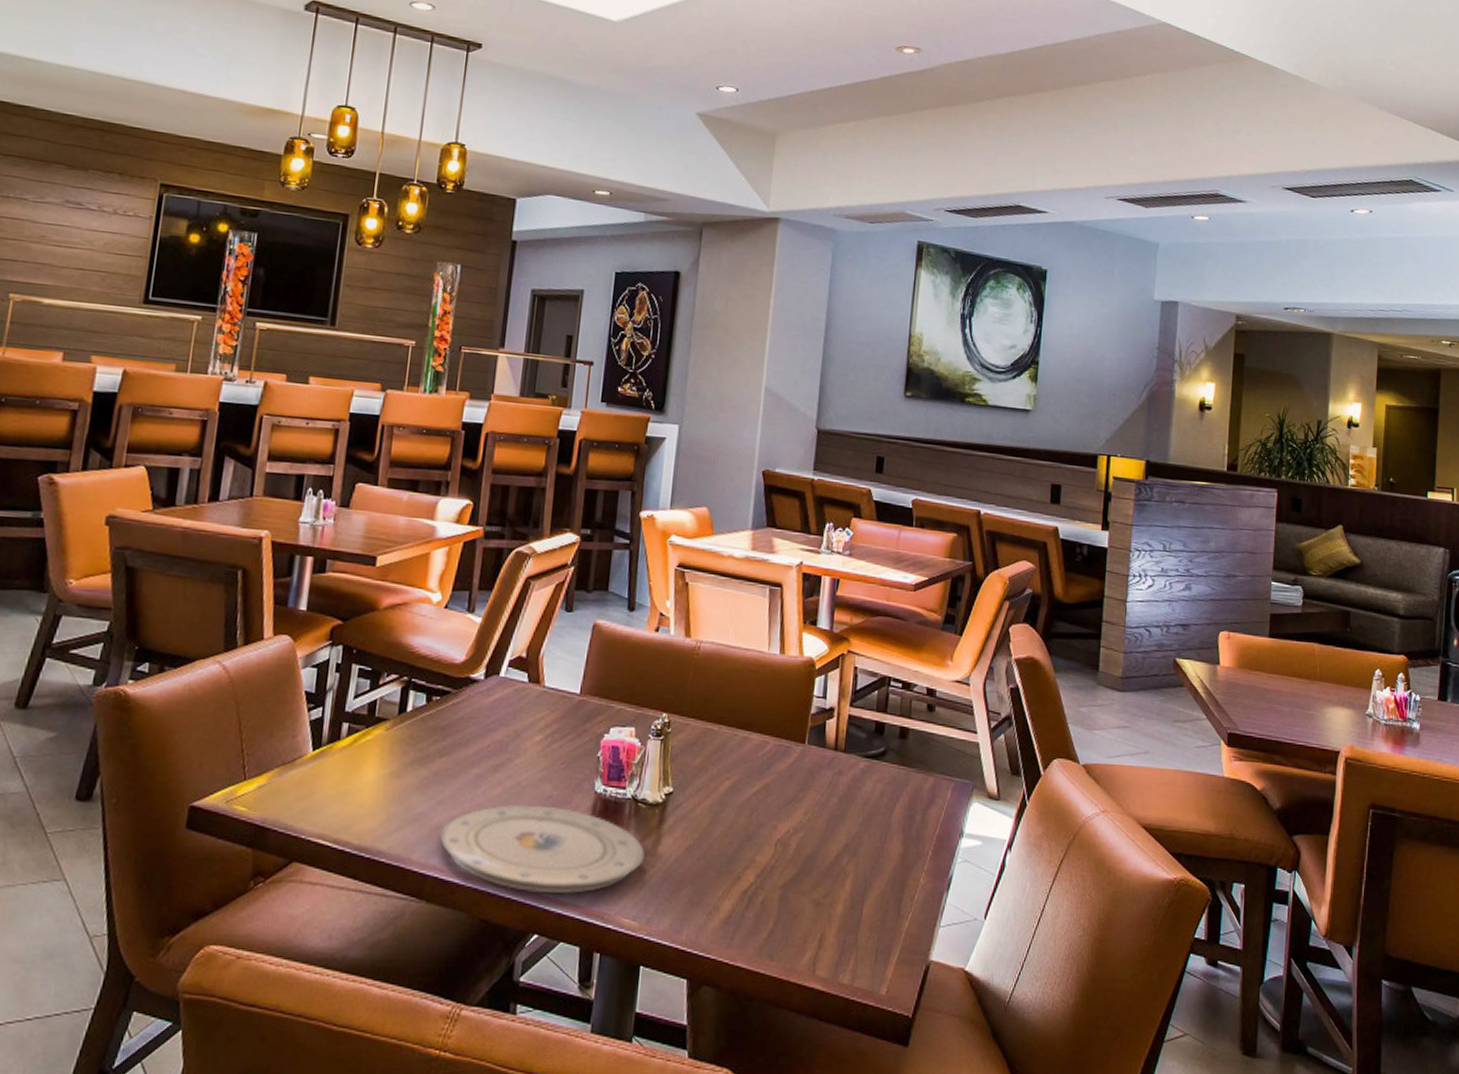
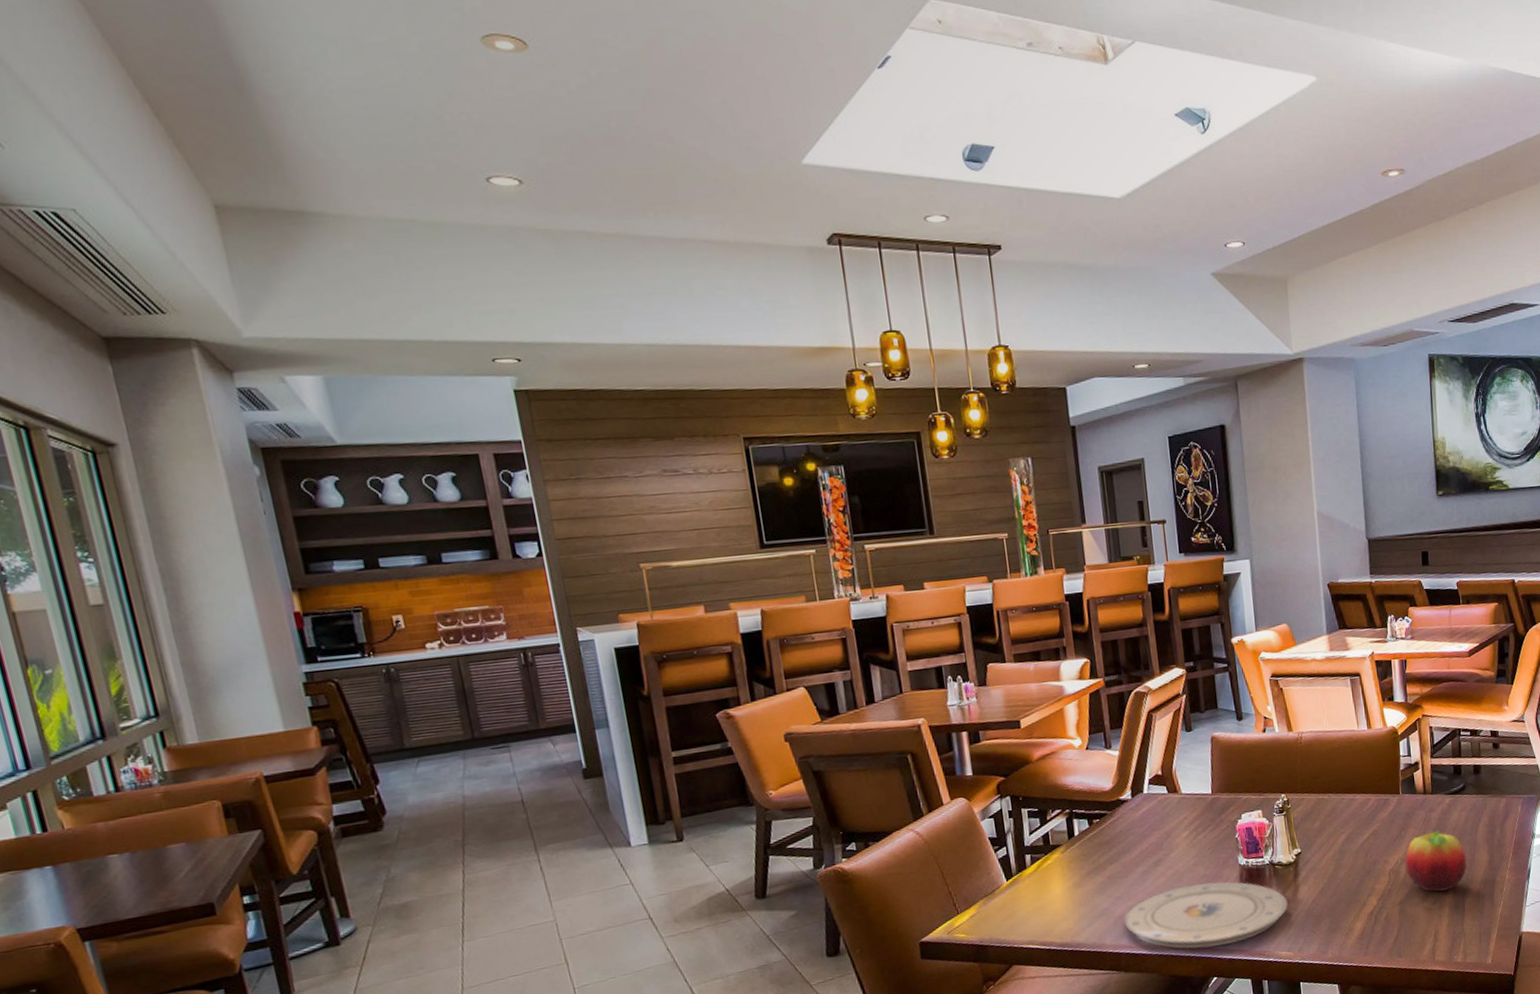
fruit: none [796,801,875,883] -> present [1404,830,1467,892]

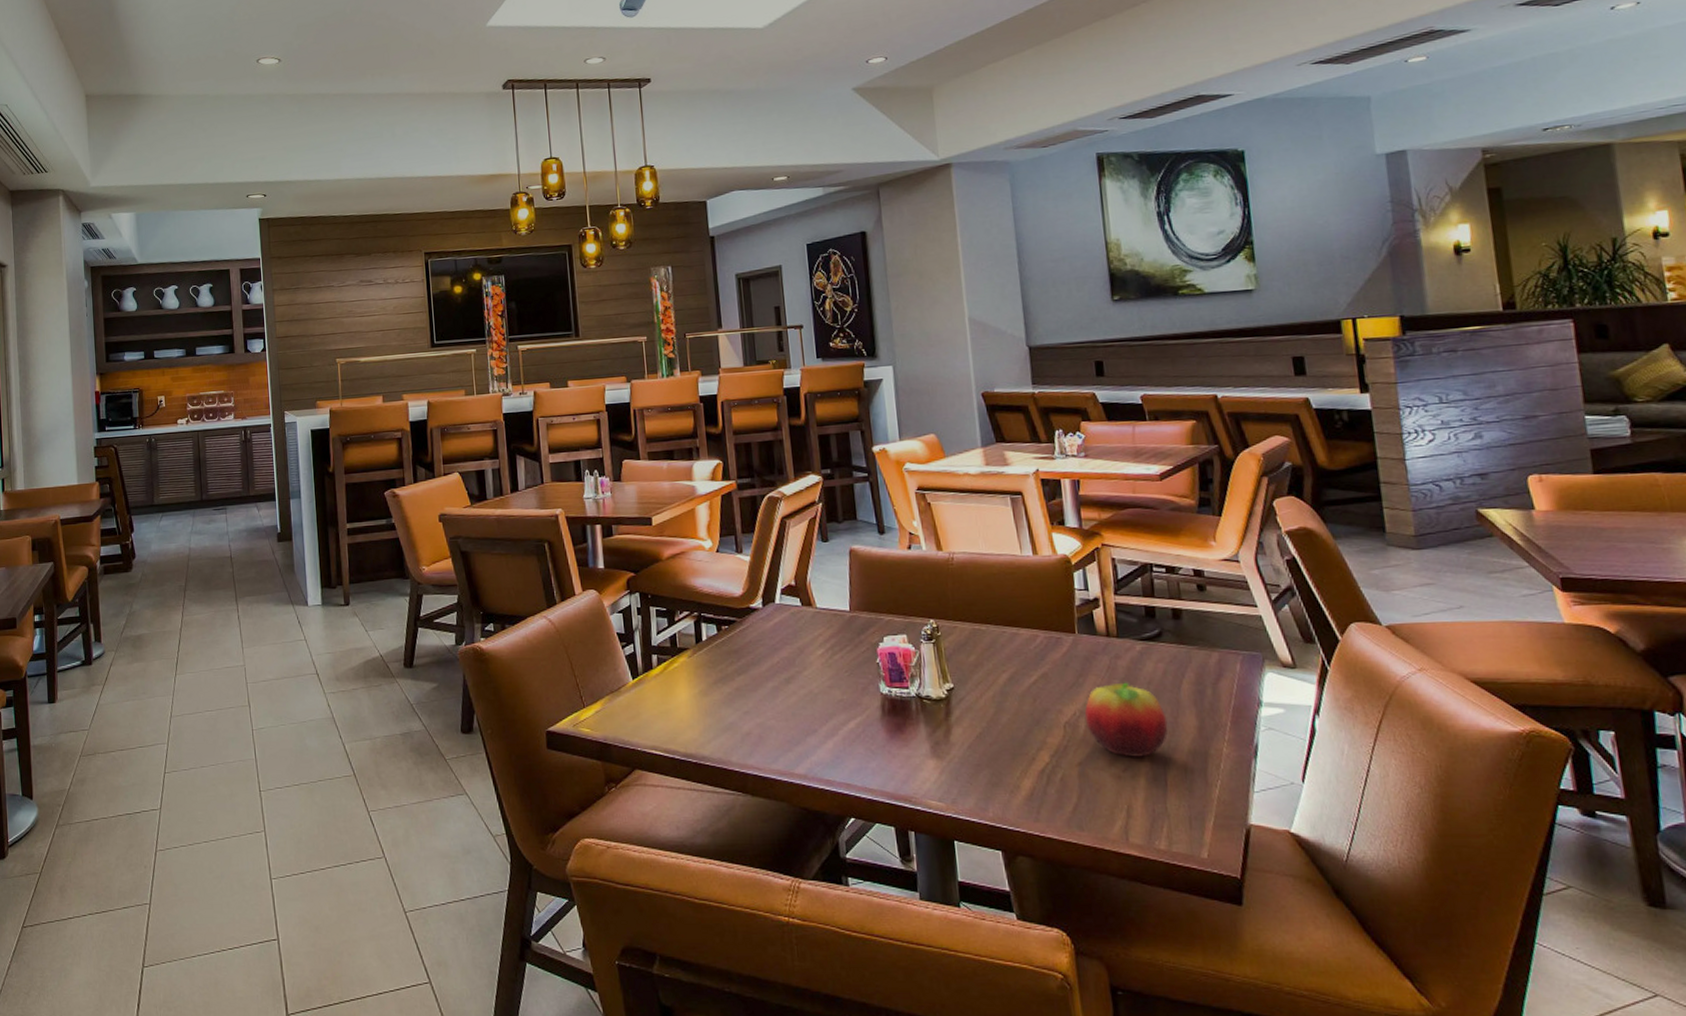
plate: present [1123,882,1288,949] -> none [751,709,939,783]

